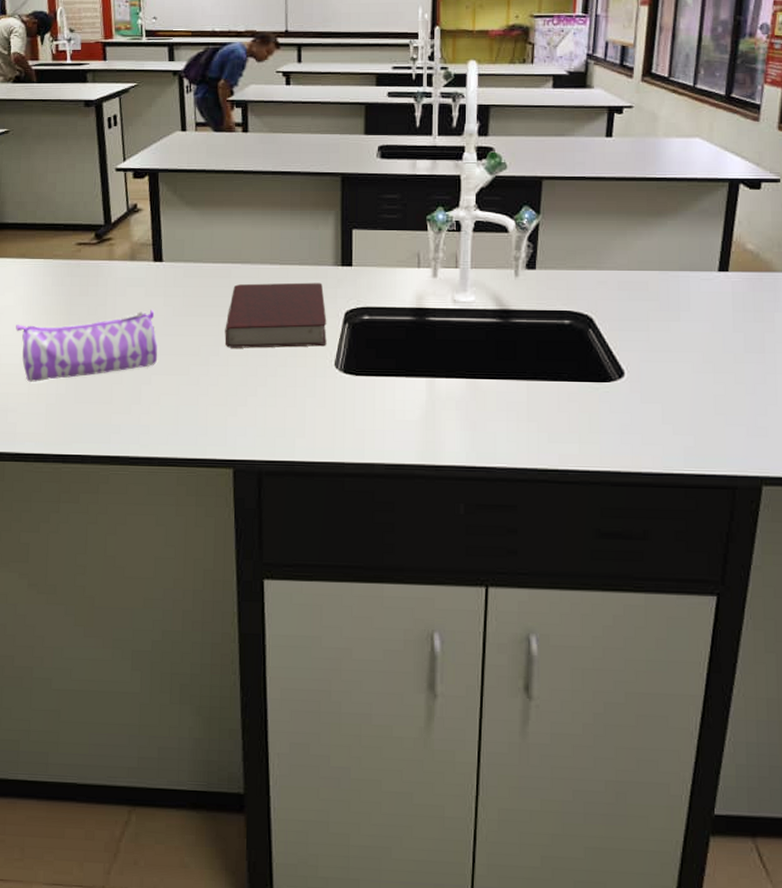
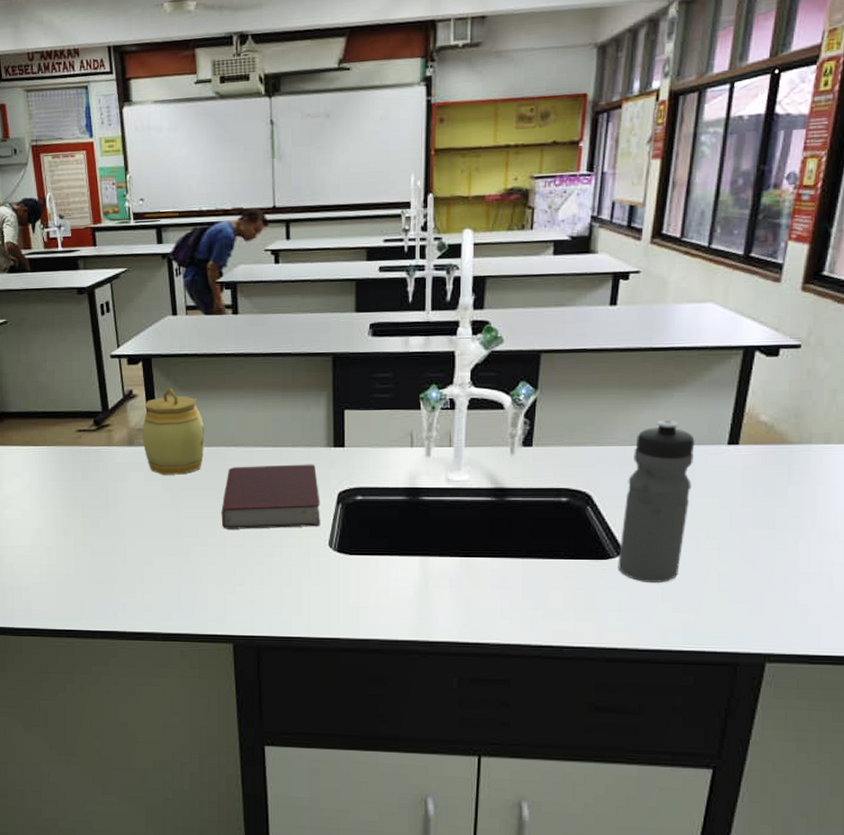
pencil case: present [16,309,158,382] -> none [25,493,158,563]
jar: none [145,202,211,291] -> present [142,387,205,475]
water bottle: none [619,246,688,405] -> present [618,419,695,582]

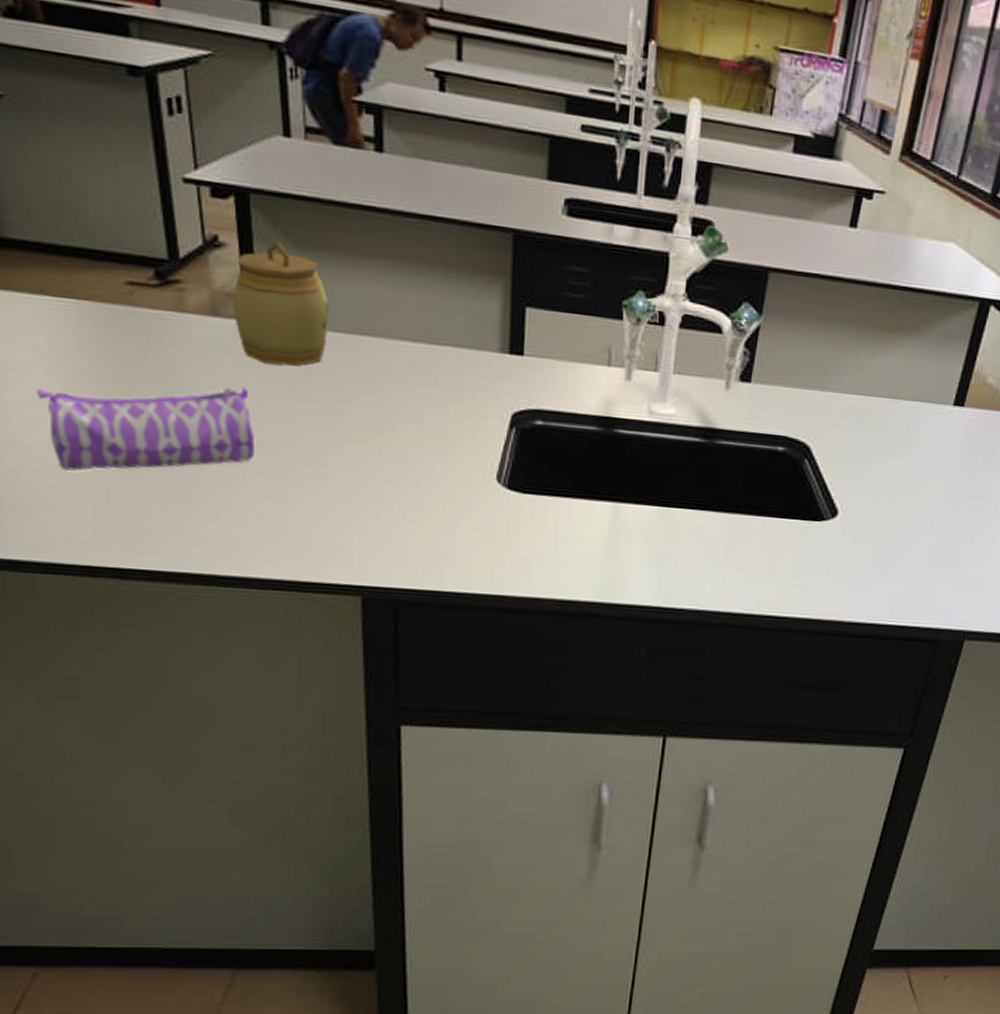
pencil case: none [25,493,158,563] -> present [37,386,256,471]
book: present [221,464,320,529] -> none [349,364,488,454]
water bottle: present [618,419,695,582] -> none [830,369,922,551]

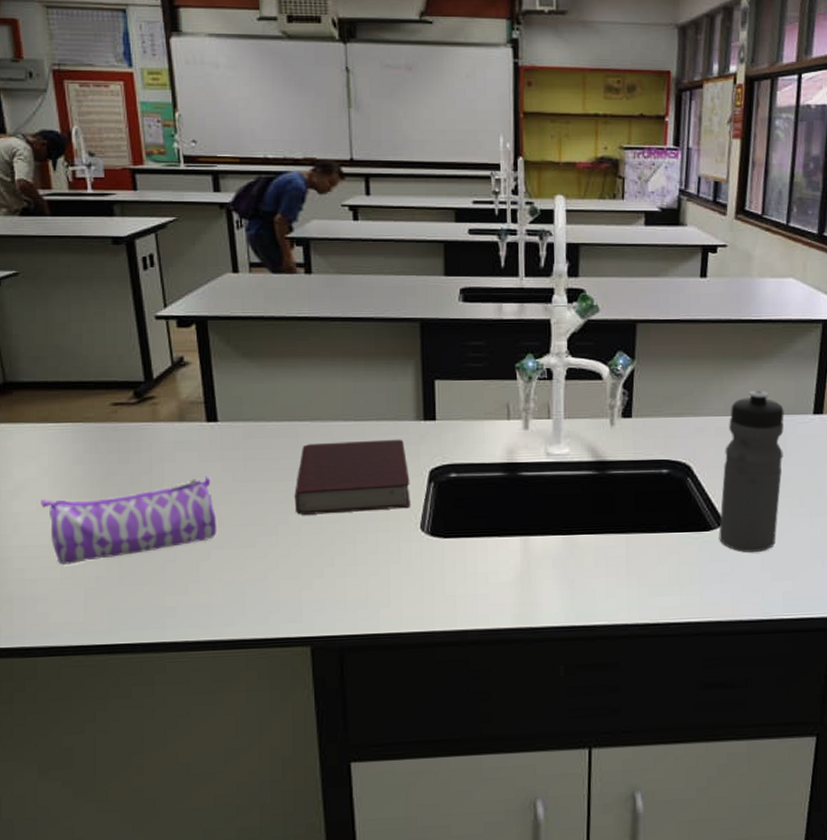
jar: present [233,240,329,367] -> none [196,354,274,455]
book: none [349,364,488,454] -> present [294,439,411,515]
water bottle: none [830,369,922,551] -> present [719,390,784,552]

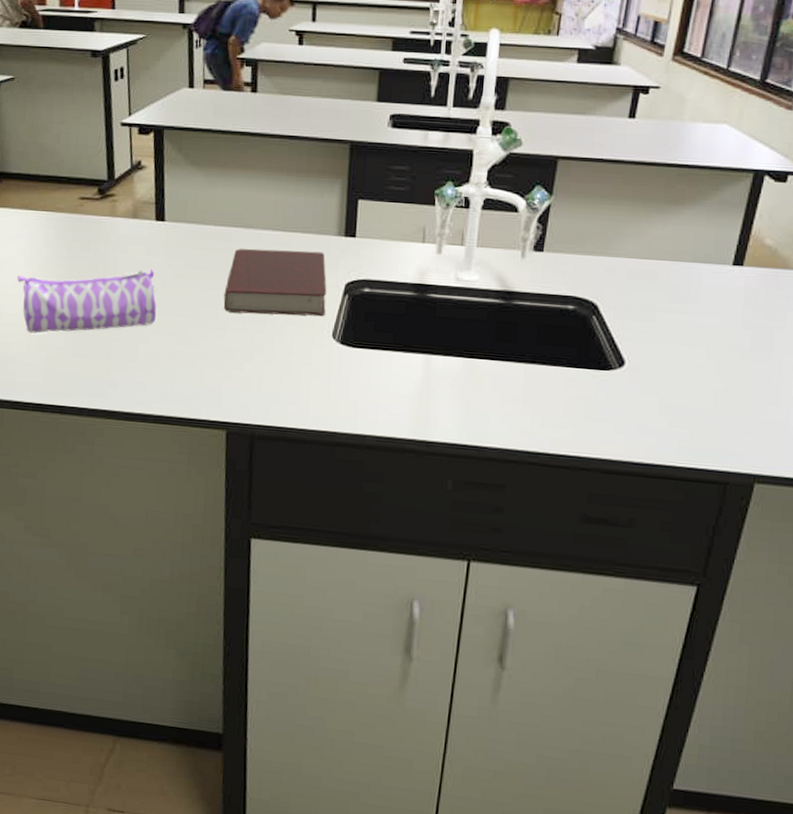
water bottle: present [719,390,784,552] -> none [618,235,702,397]

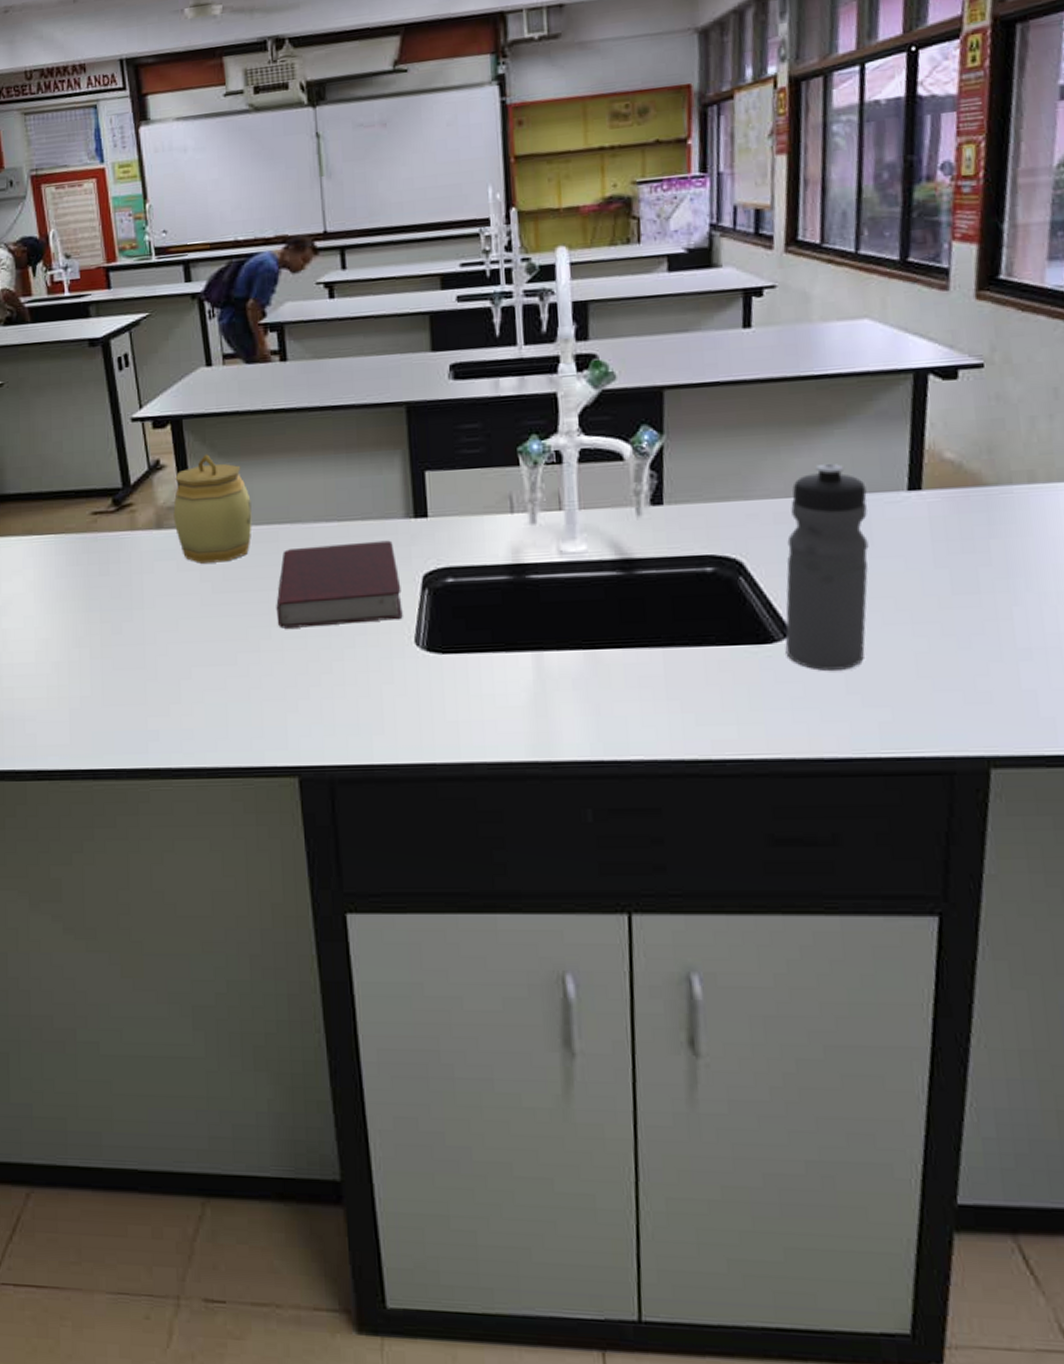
pencil case: present [17,268,157,334] -> none [27,586,198,684]
jar: none [147,161,214,253] -> present [173,454,252,564]
water bottle: none [618,235,702,397] -> present [785,463,869,671]

